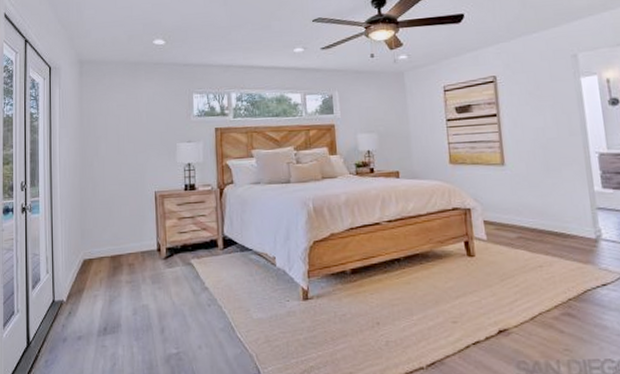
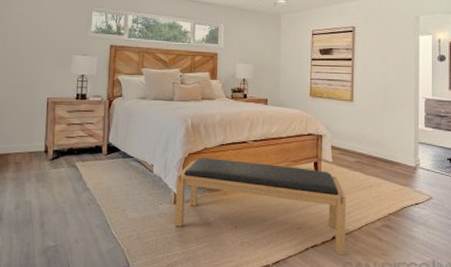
bench: none [302,244,517,353] -> present [174,157,347,255]

